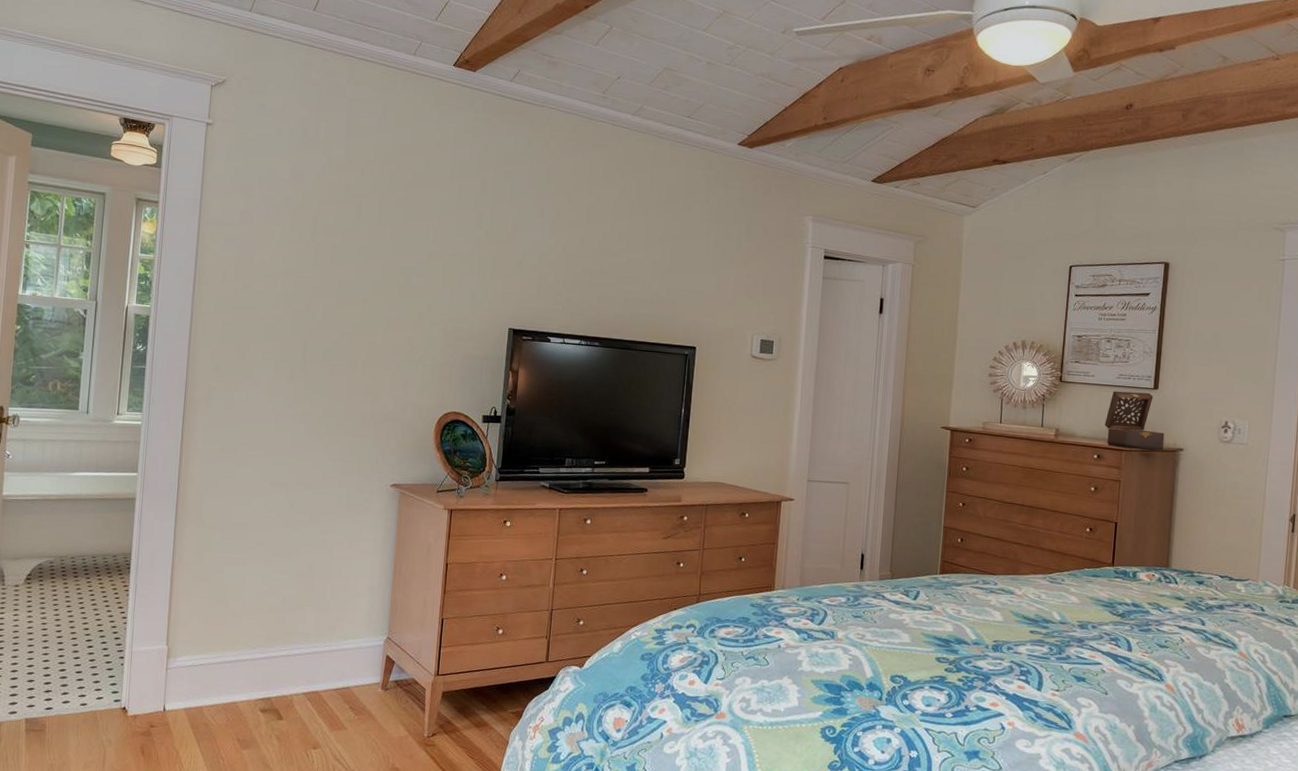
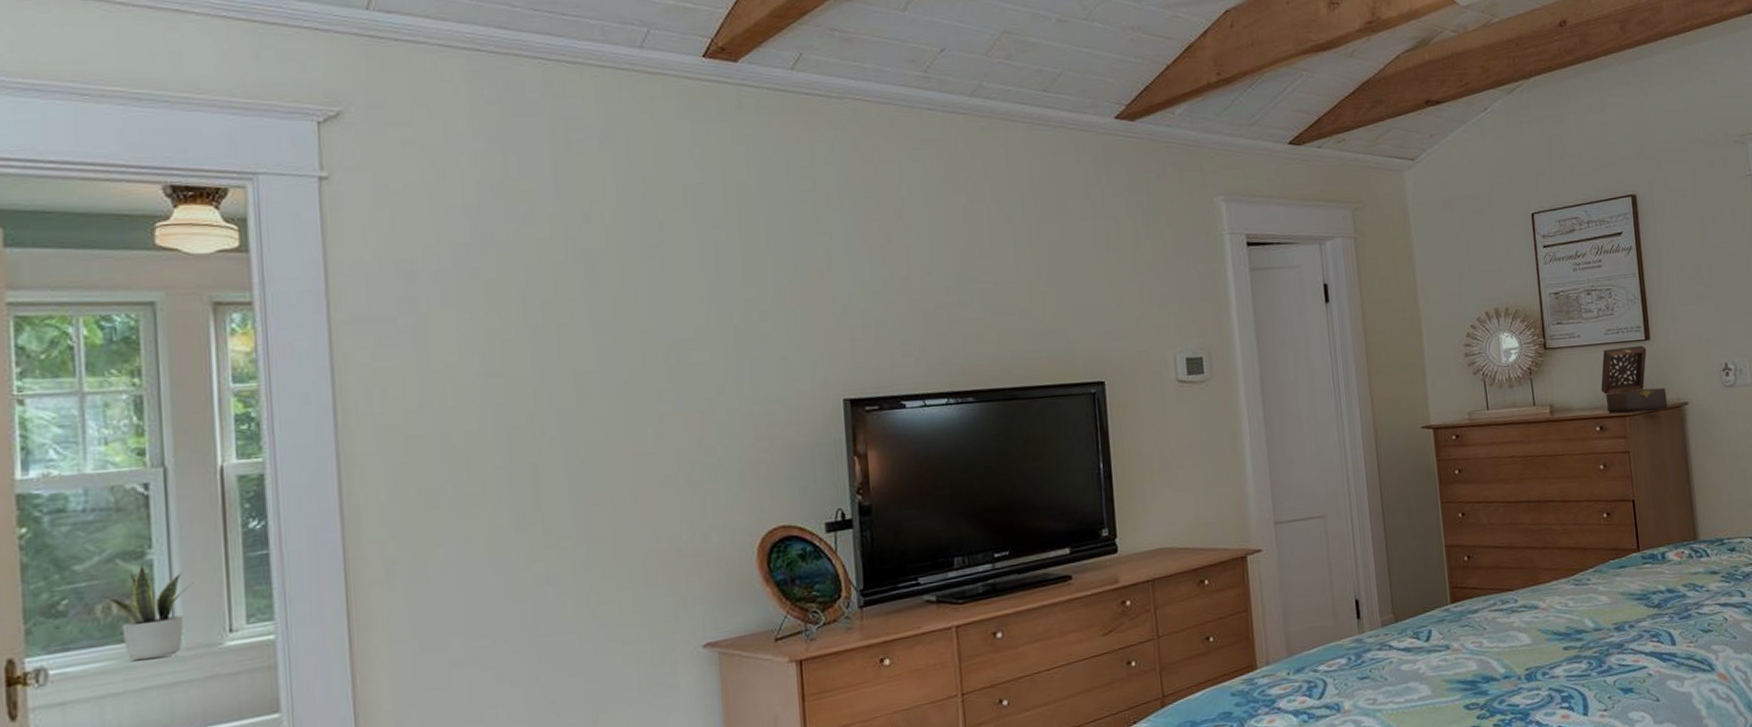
potted plant: none [55,360,103,423] -> present [105,562,194,662]

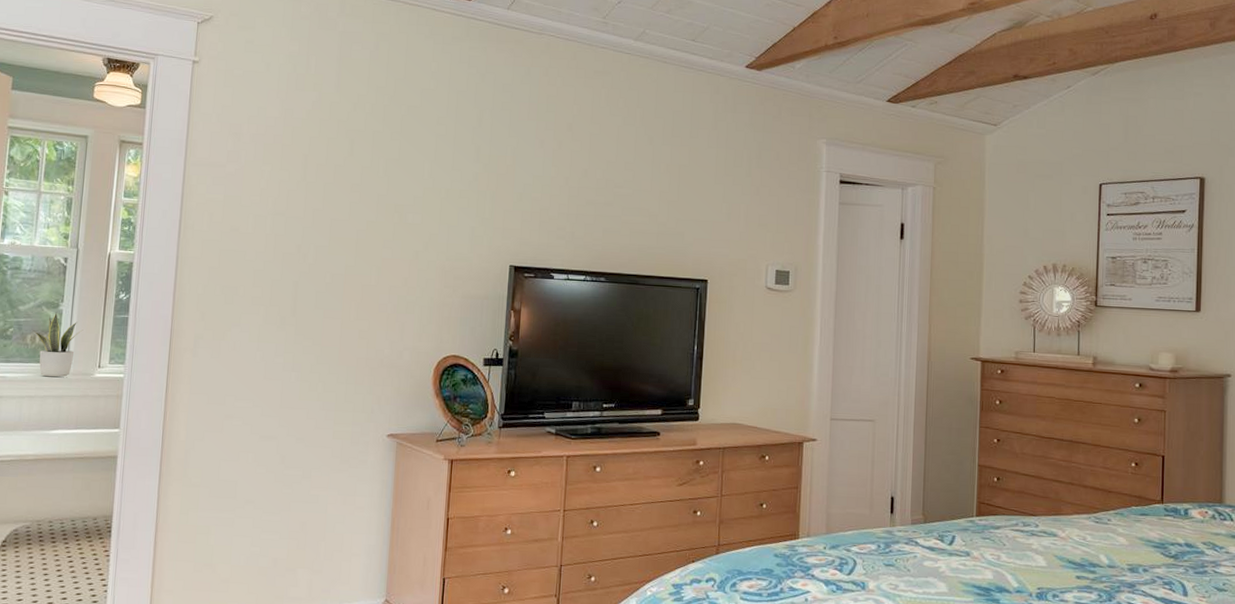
jewelry box: present [1601,346,1668,415] -> none [1145,314,1210,377]

